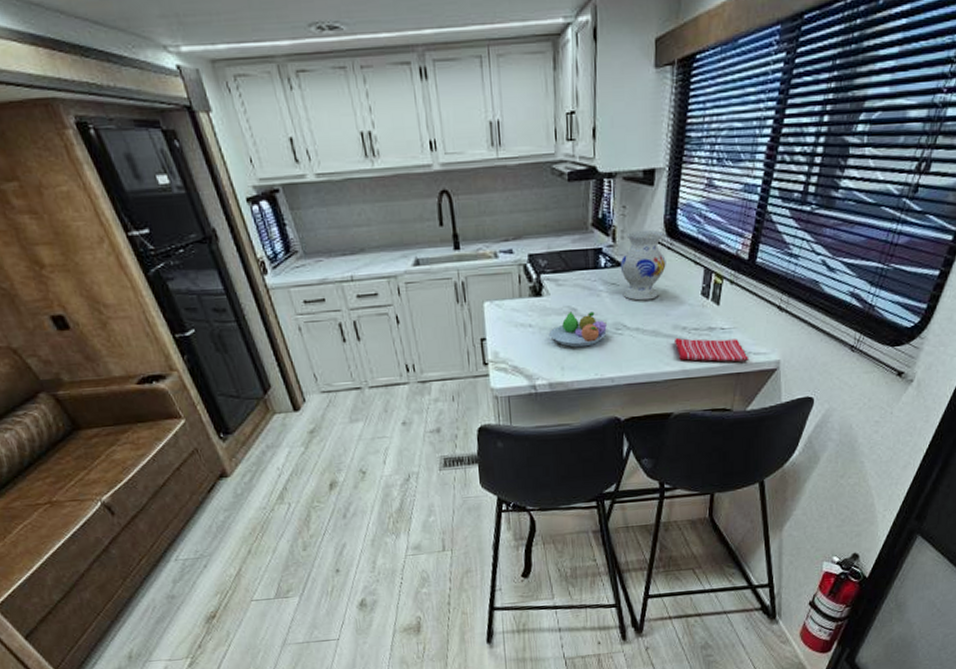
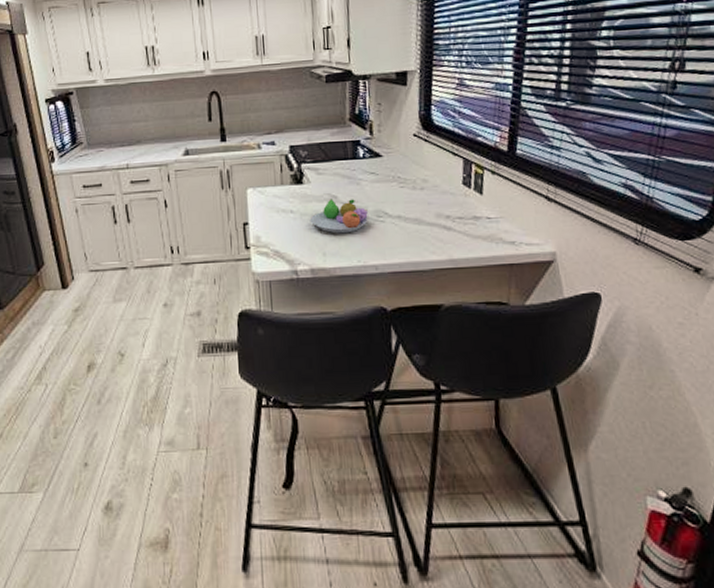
vase: present [620,230,666,301] -> none [378,124,424,190]
dish towel: present [675,337,748,362] -> none [439,226,520,253]

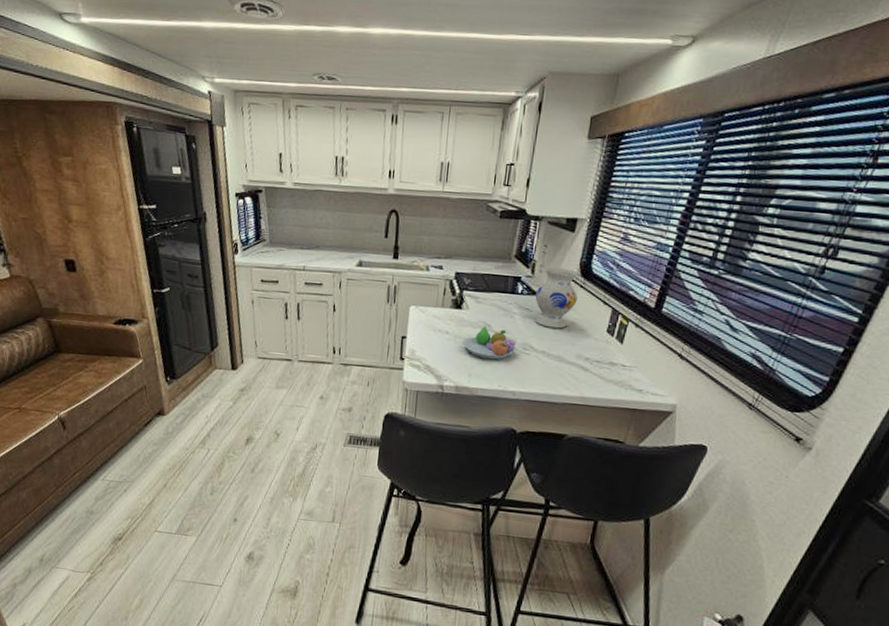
vase: none [378,124,424,190] -> present [535,267,579,329]

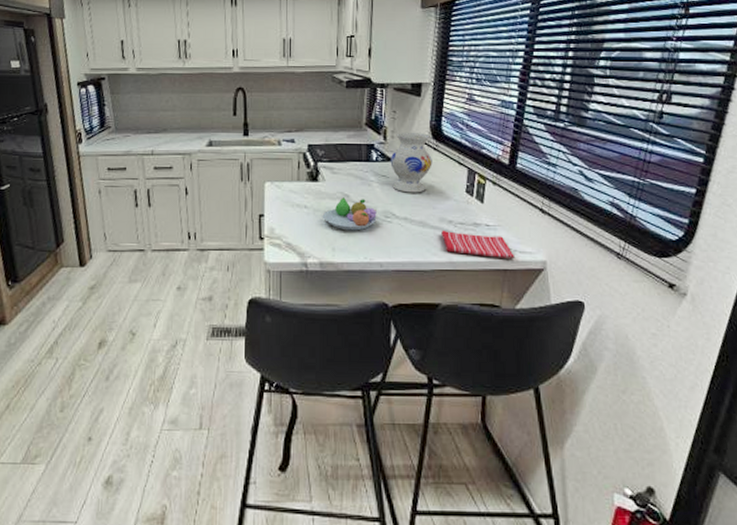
dish towel: none [577,366,646,399] -> present [441,230,514,258]

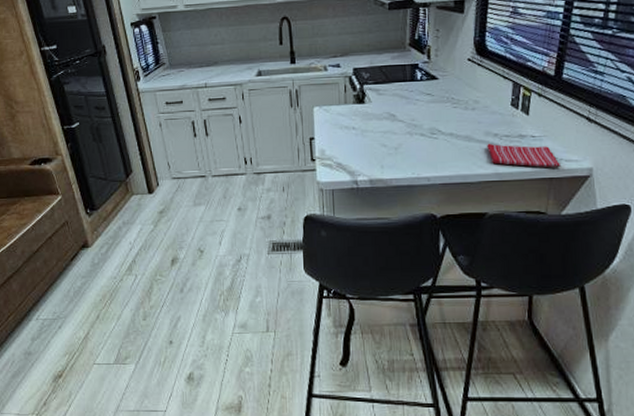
fruit bowl: present [323,197,377,231] -> none [371,117,423,149]
vase: present [390,132,432,193] -> none [434,49,477,110]

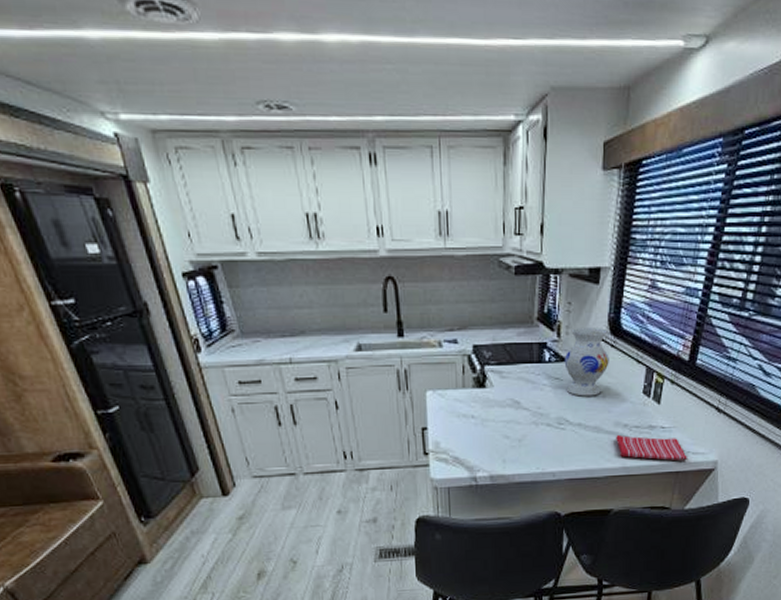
vase: none [434,49,477,110] -> present [564,326,609,397]

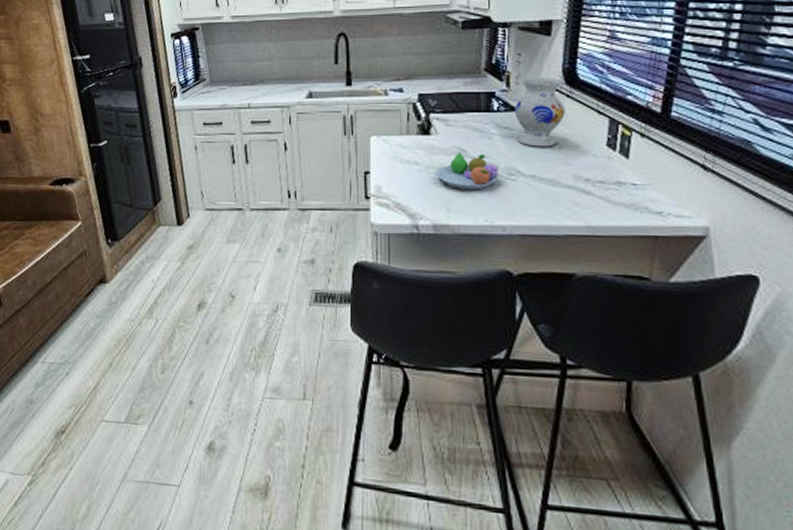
fruit bowl: none [492,404,549,441] -> present [436,152,499,190]
dish towel: present [616,434,687,461] -> none [577,189,668,223]

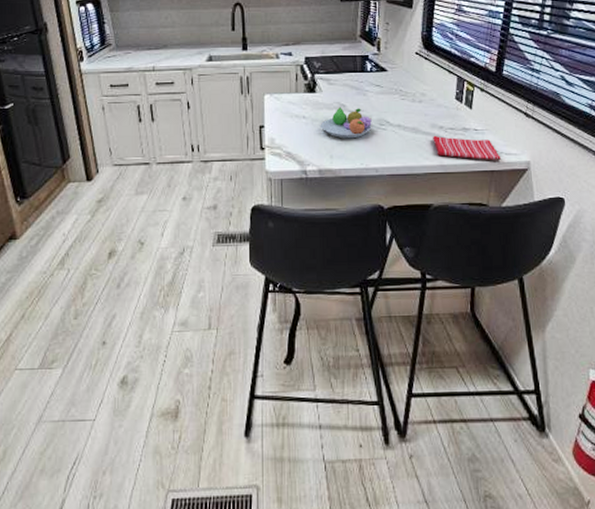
vase: present [514,77,565,147] -> none [384,42,424,101]
dish towel: none [577,189,668,223] -> present [433,135,501,160]

